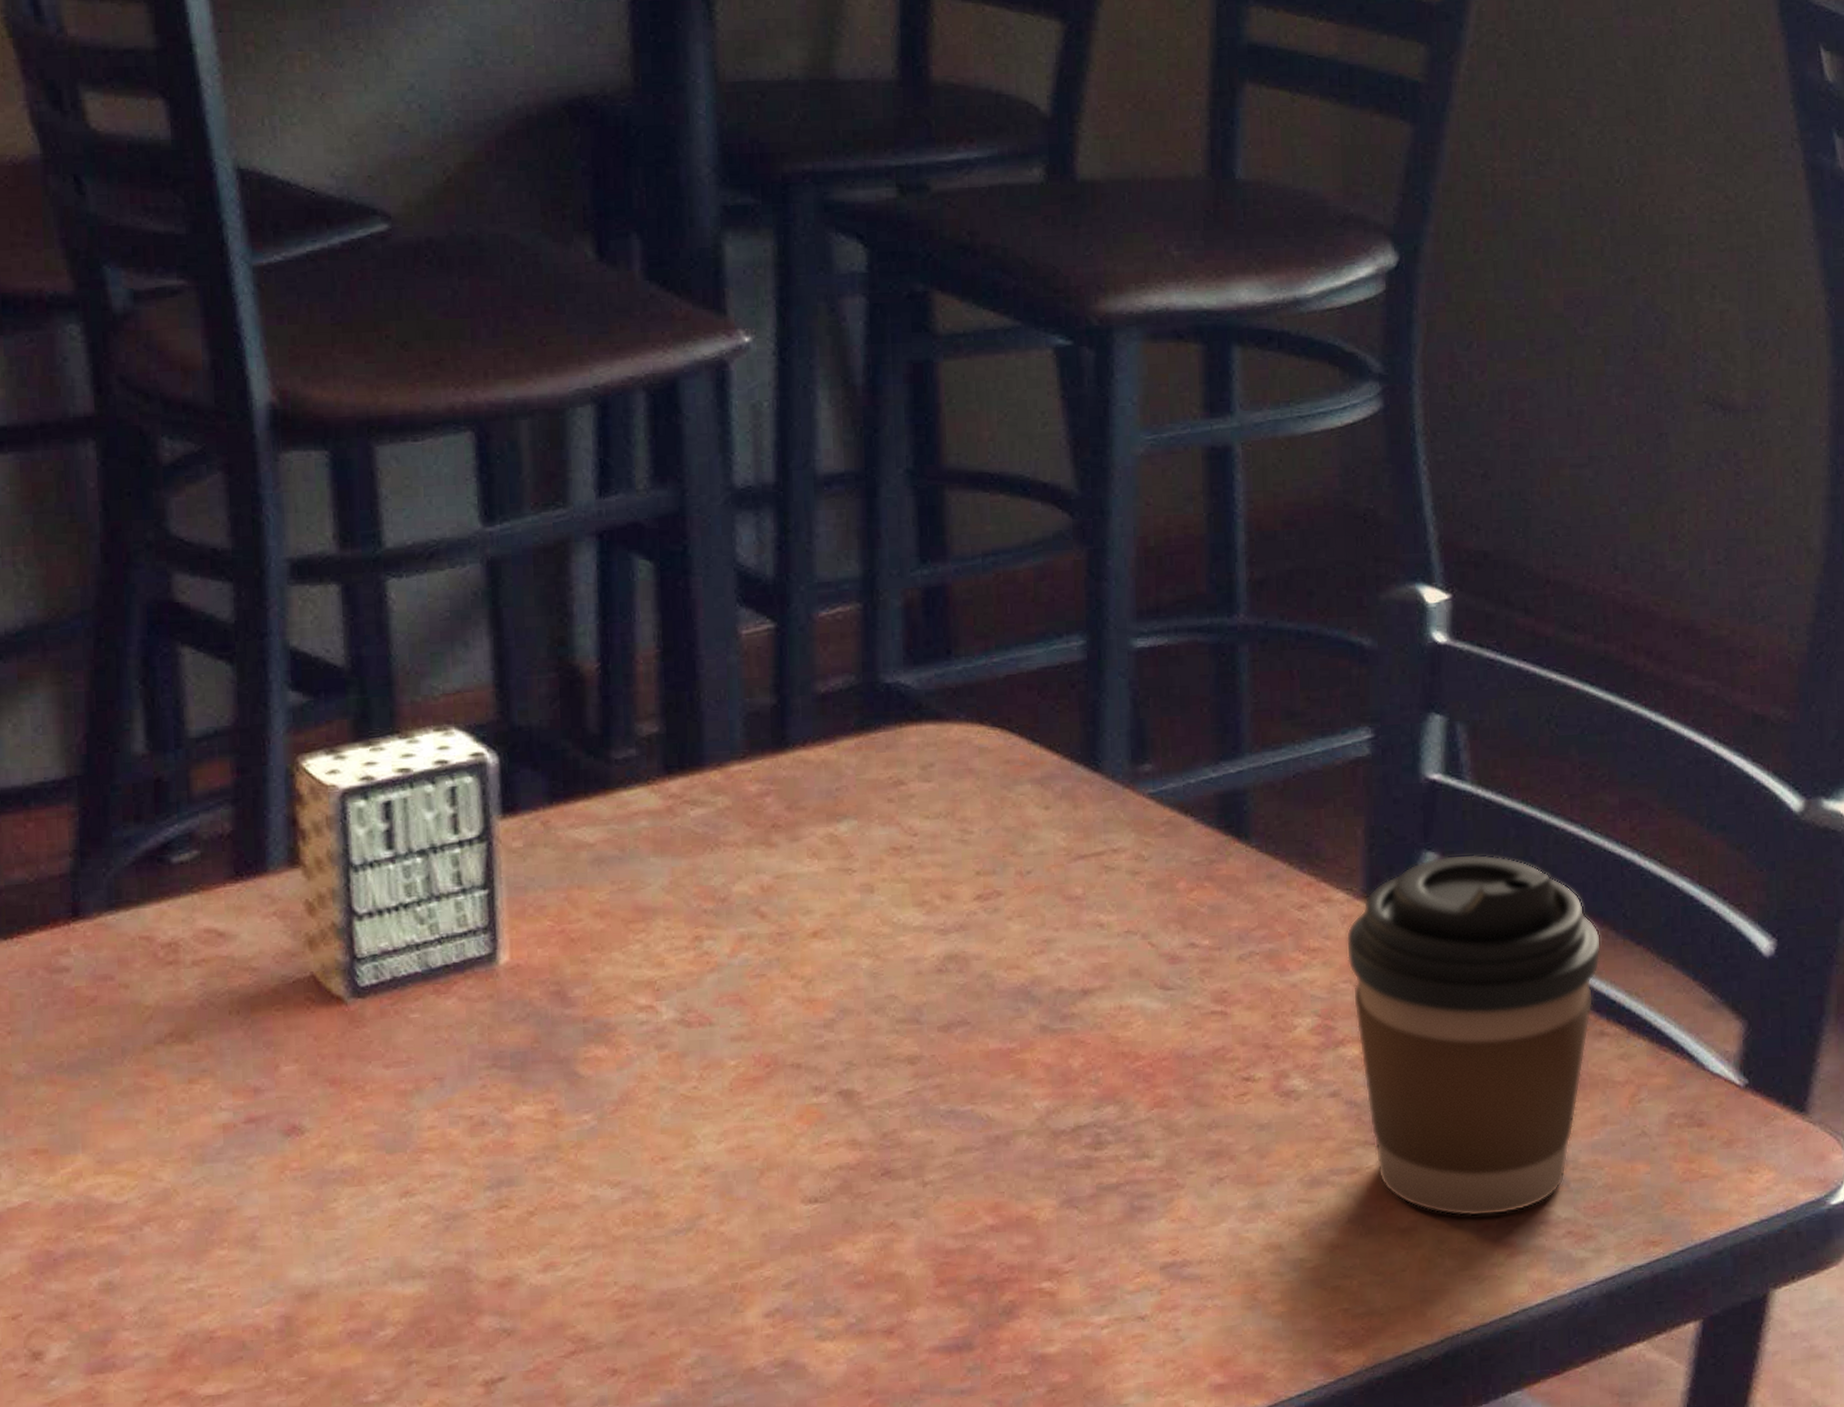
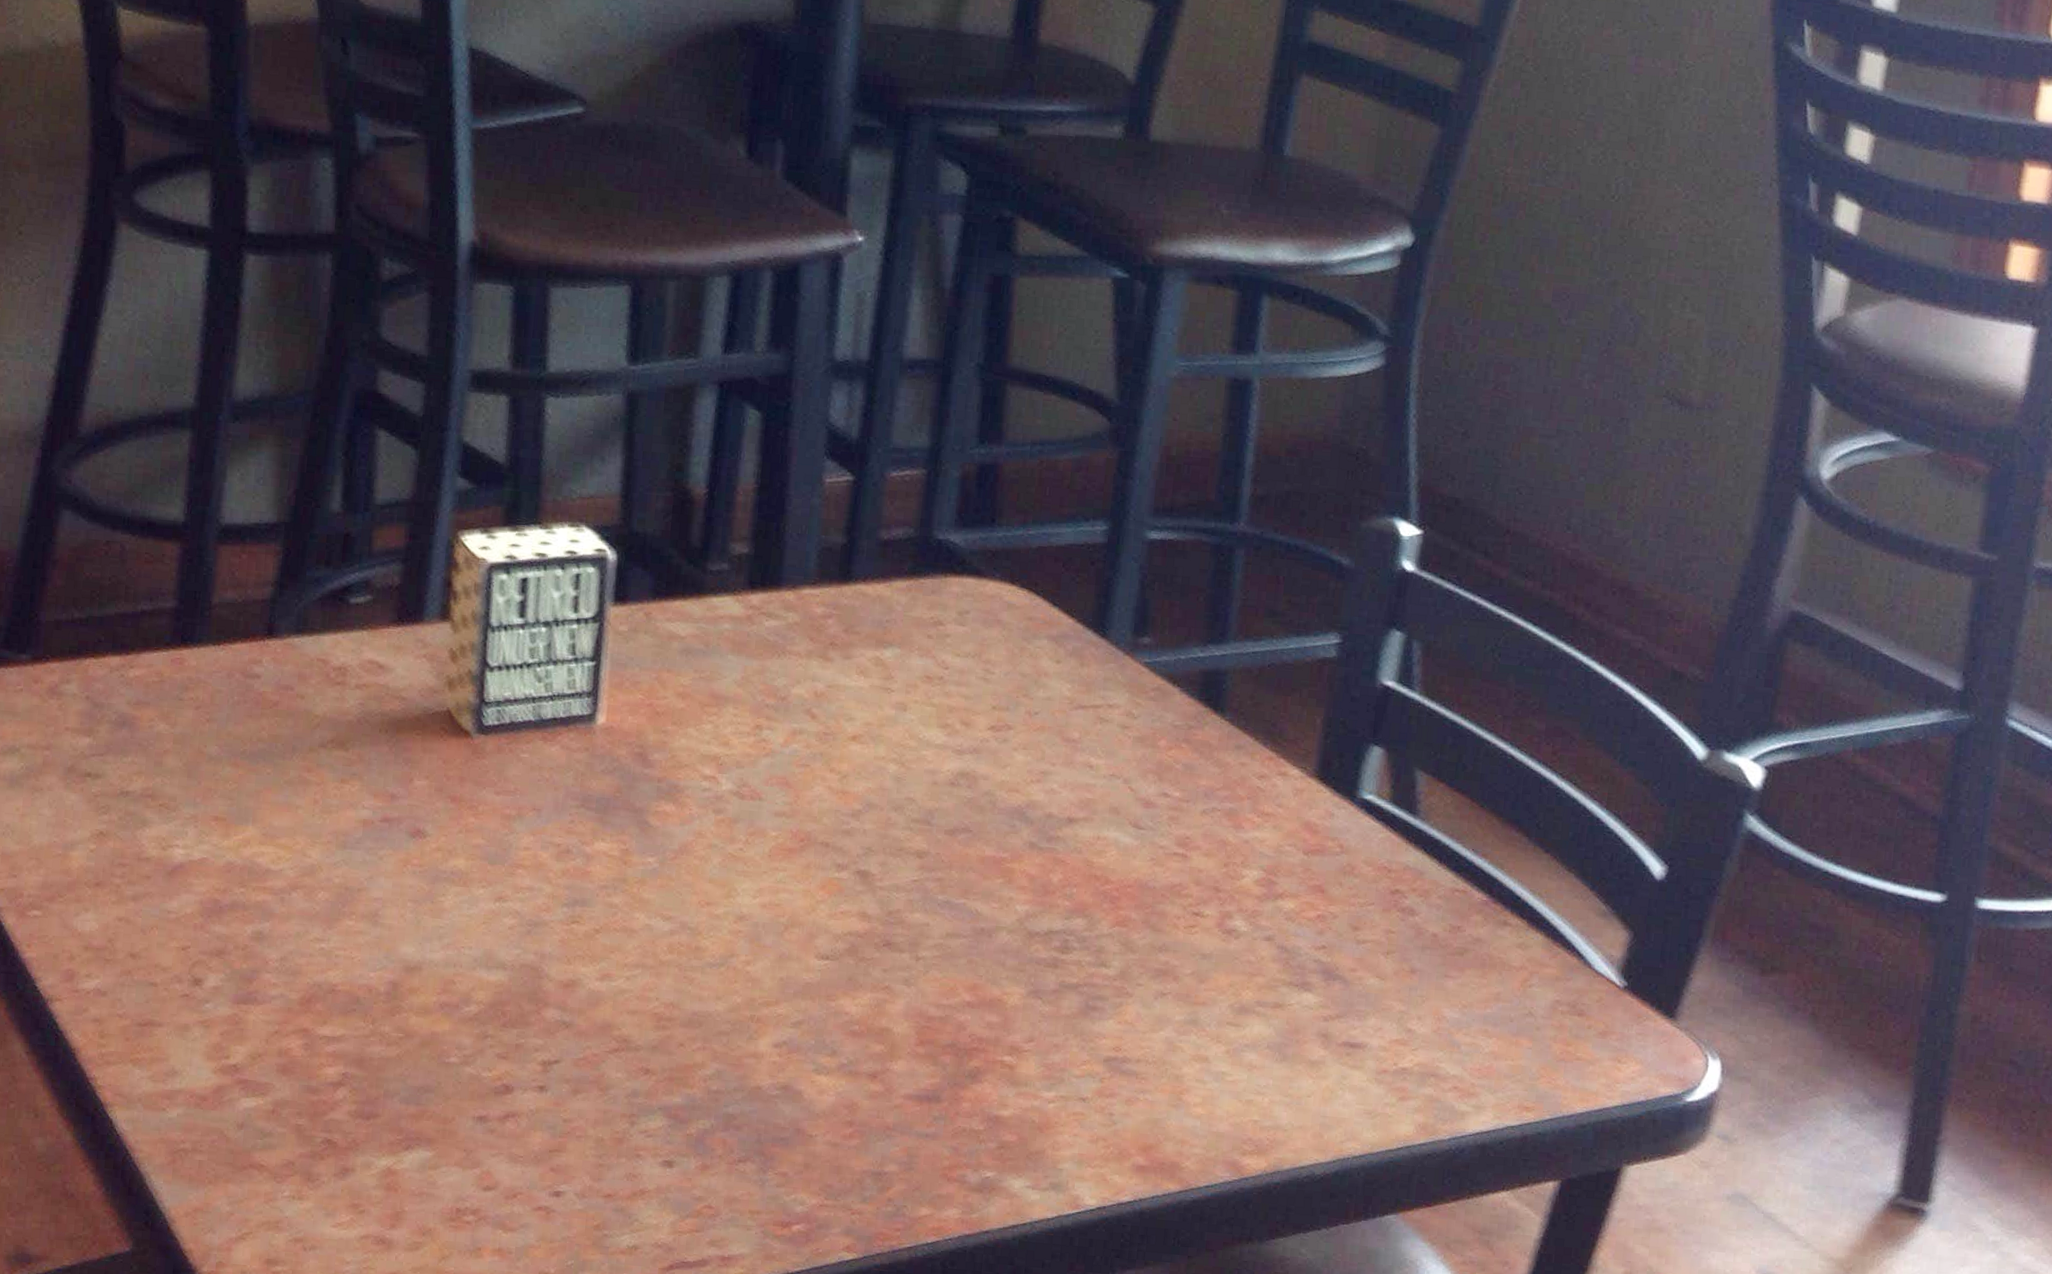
coffee cup: present [1346,854,1602,1217] -> none [1294,752,1515,1063]

